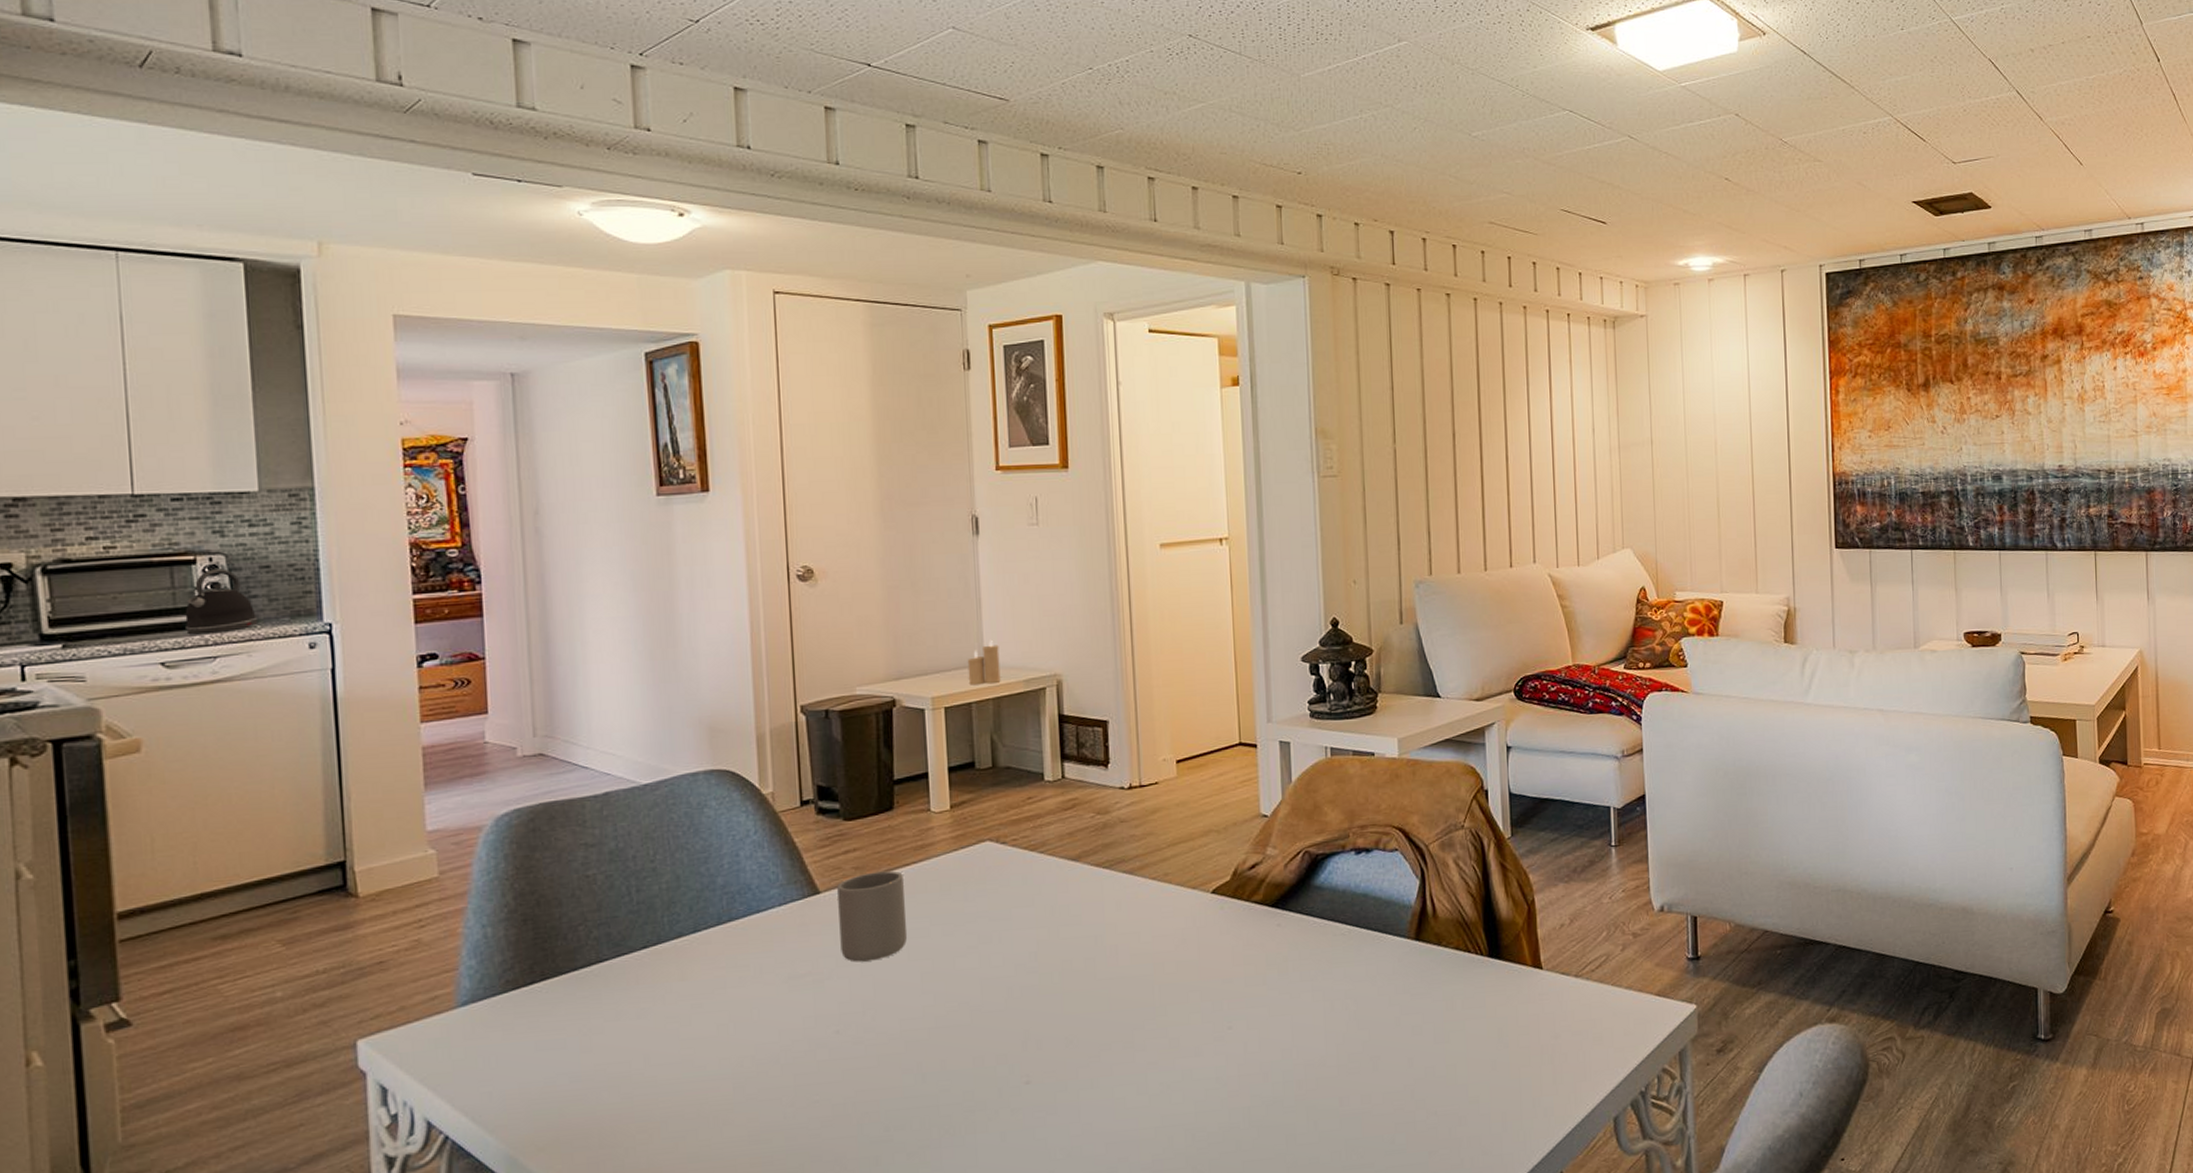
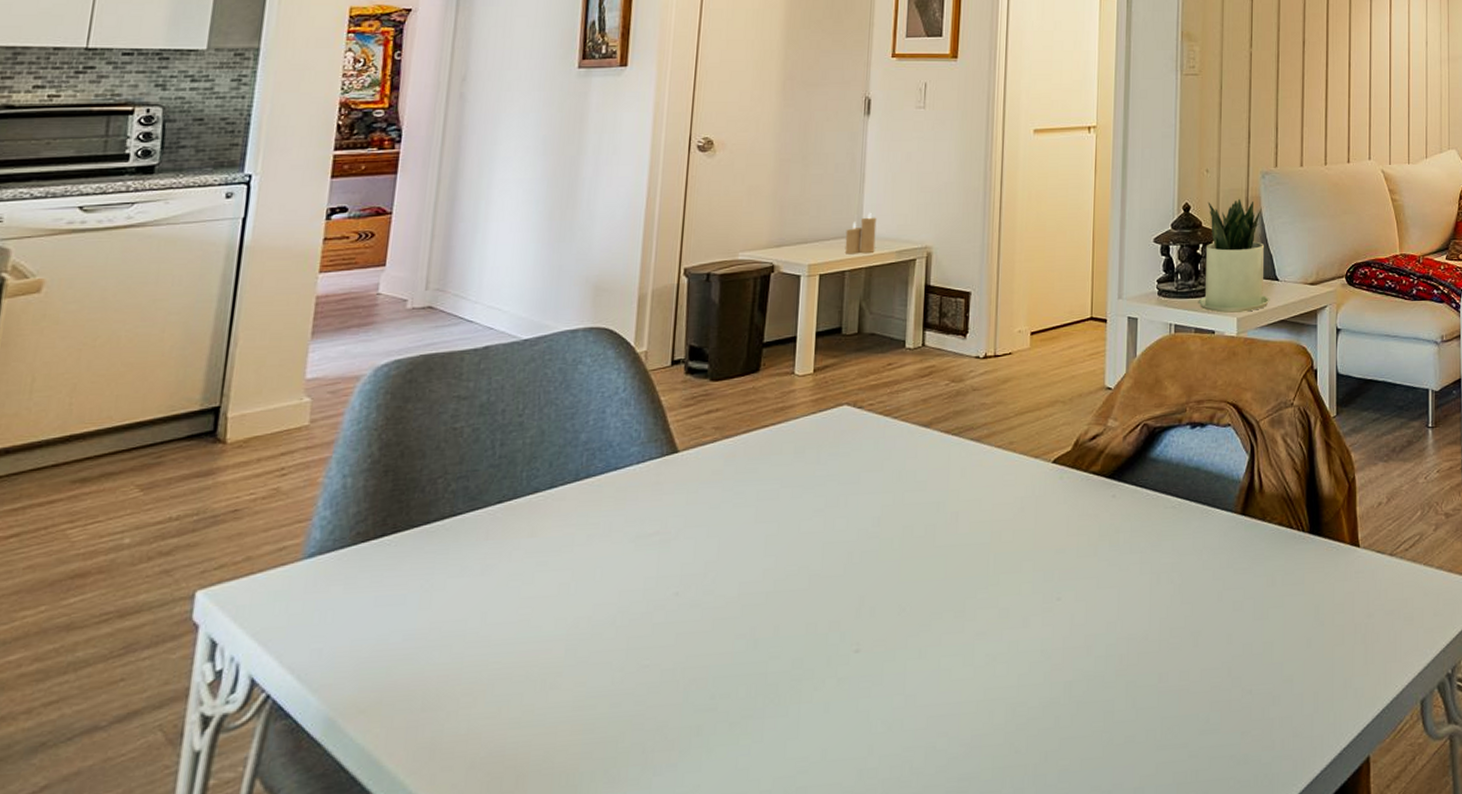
kettle: present [185,568,259,635] -> none [110,120,183,181]
cup: present [837,871,908,963] -> none [691,432,761,523]
planter: none [1354,610,1433,734] -> present [1198,198,1270,313]

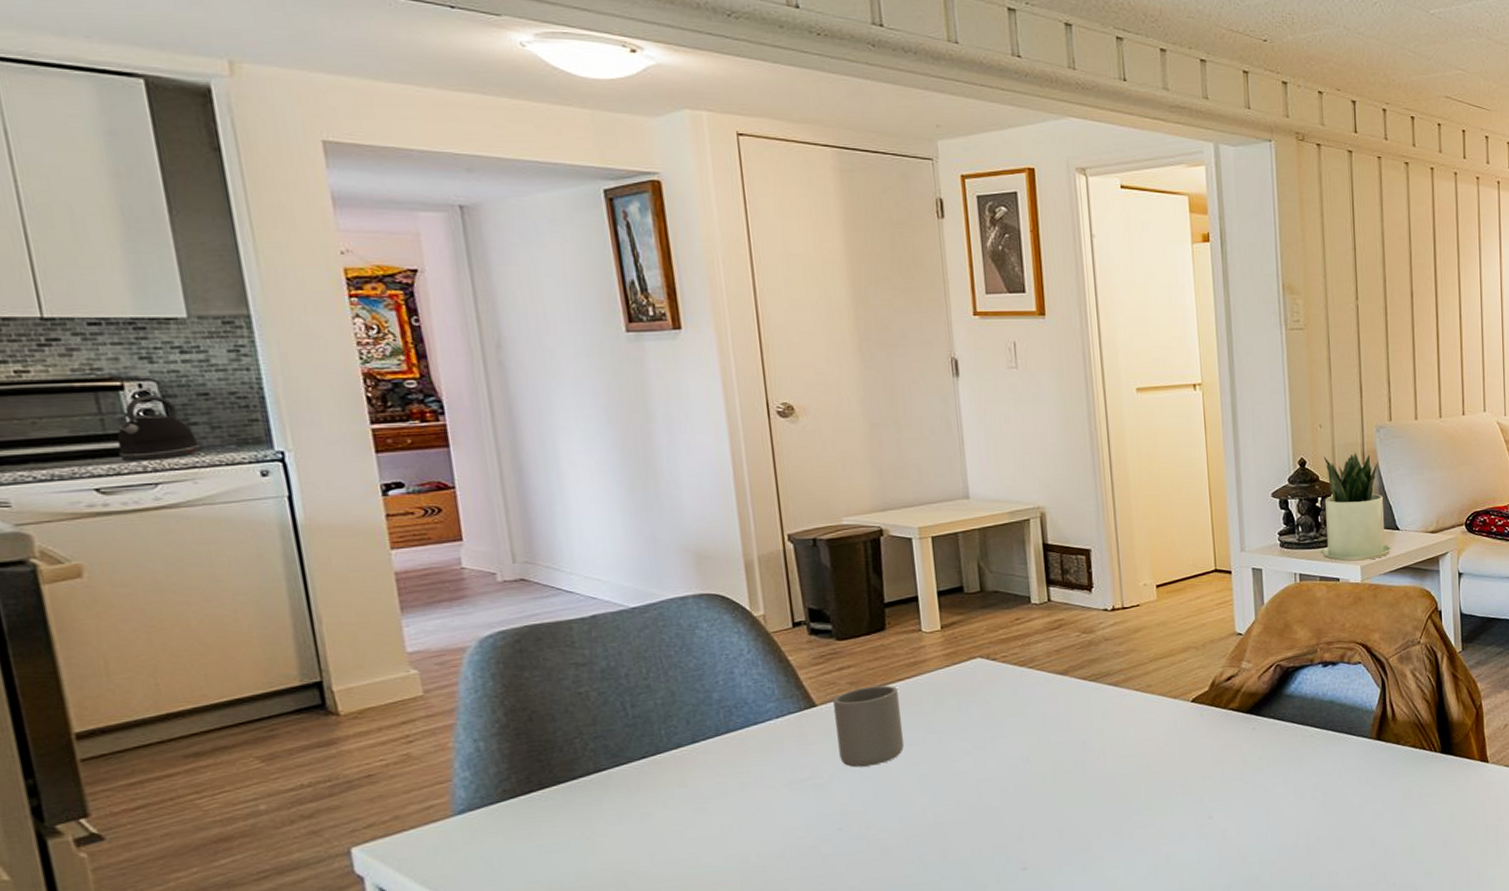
kettle: none [110,120,183,181] -> present [116,395,202,462]
cup: none [691,432,761,523] -> present [833,685,904,768]
candle: present [845,213,877,254] -> none [952,475,986,517]

